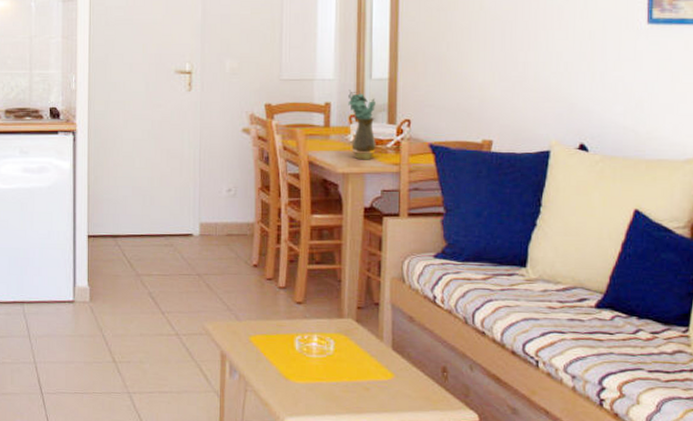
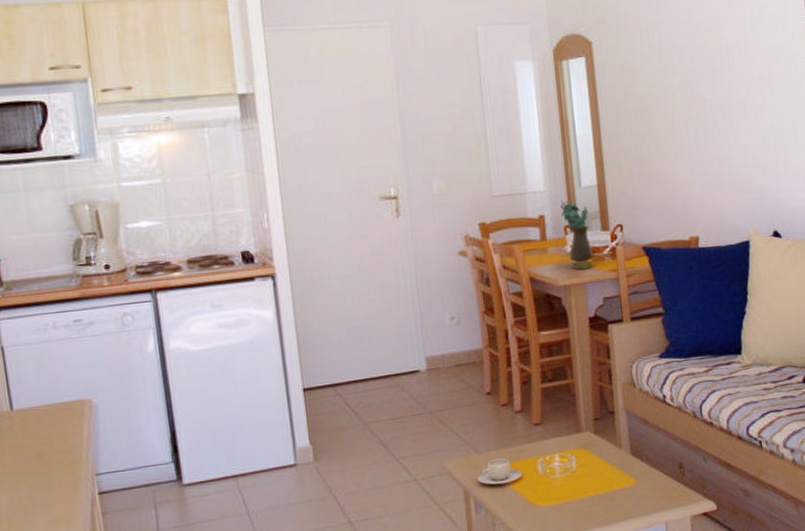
teacup: none [235,328,280,354] -> present [477,458,523,485]

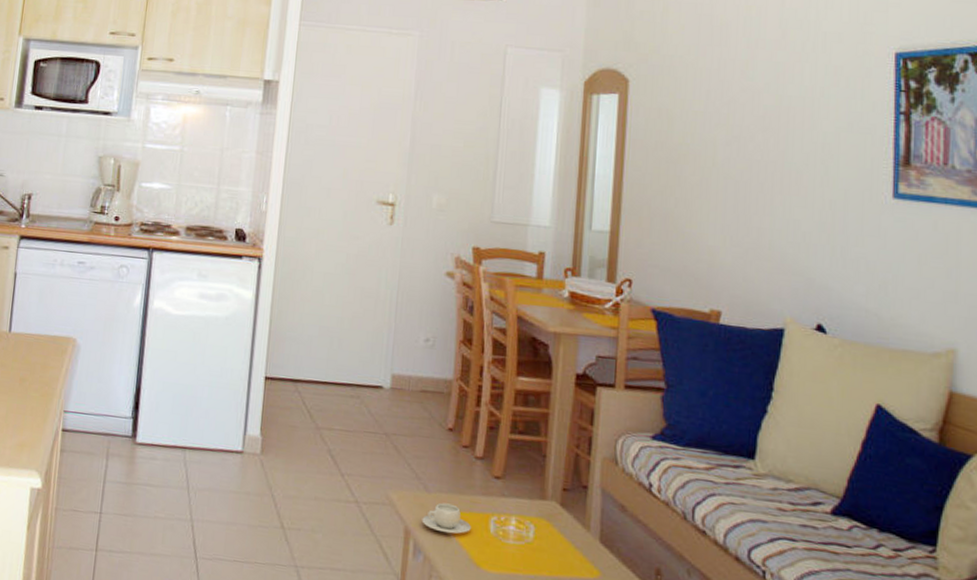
vase: present [560,200,594,271] -> none [564,239,595,321]

